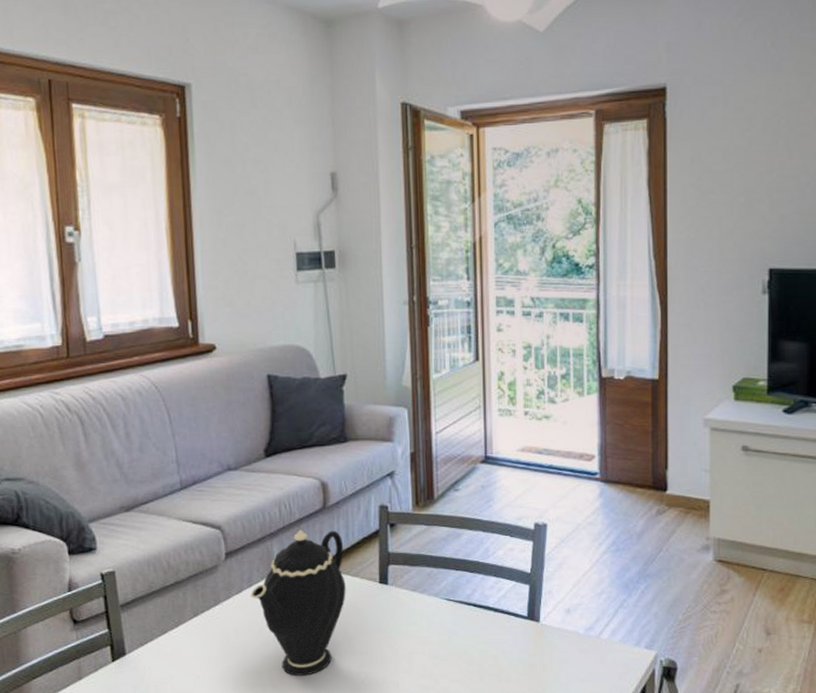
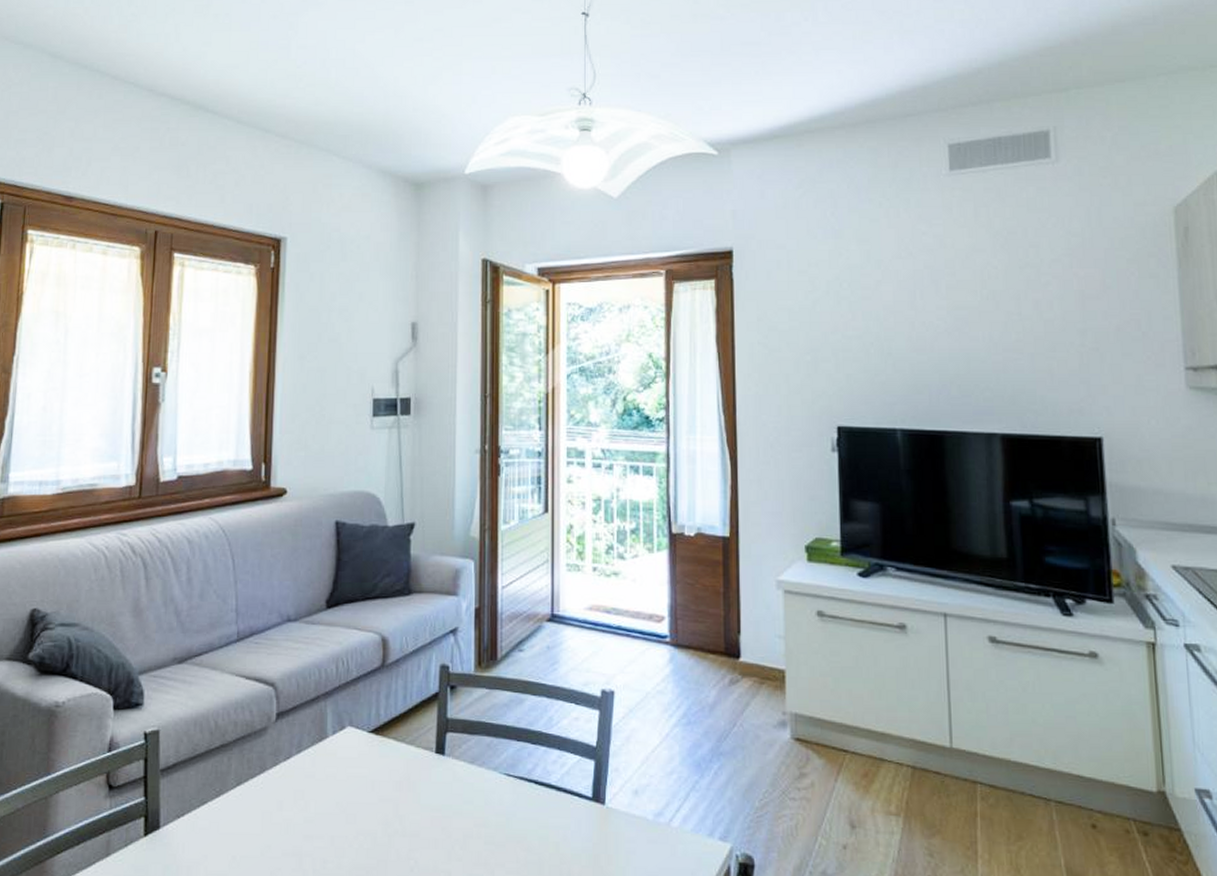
teapot: present [250,530,346,676] -> none [299,689,400,860]

